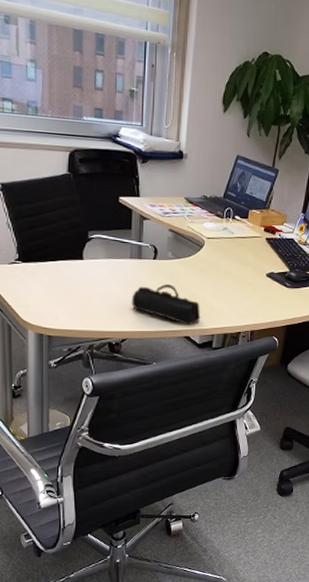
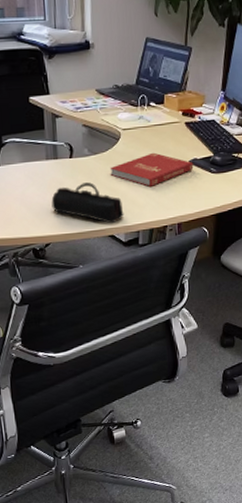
book: none [191,262,270,294] -> present [110,152,194,187]

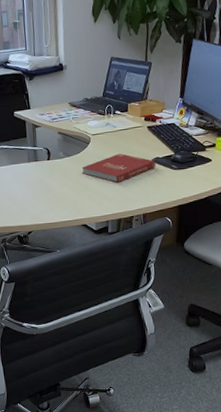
pencil case: present [51,182,124,224] -> none [33,180,95,215]

